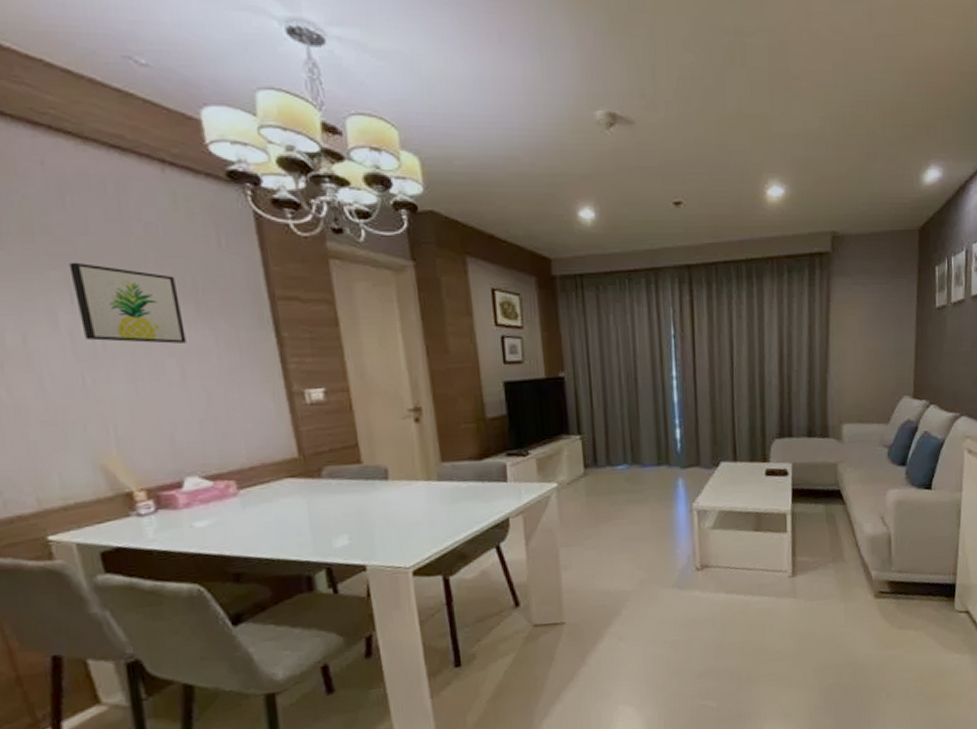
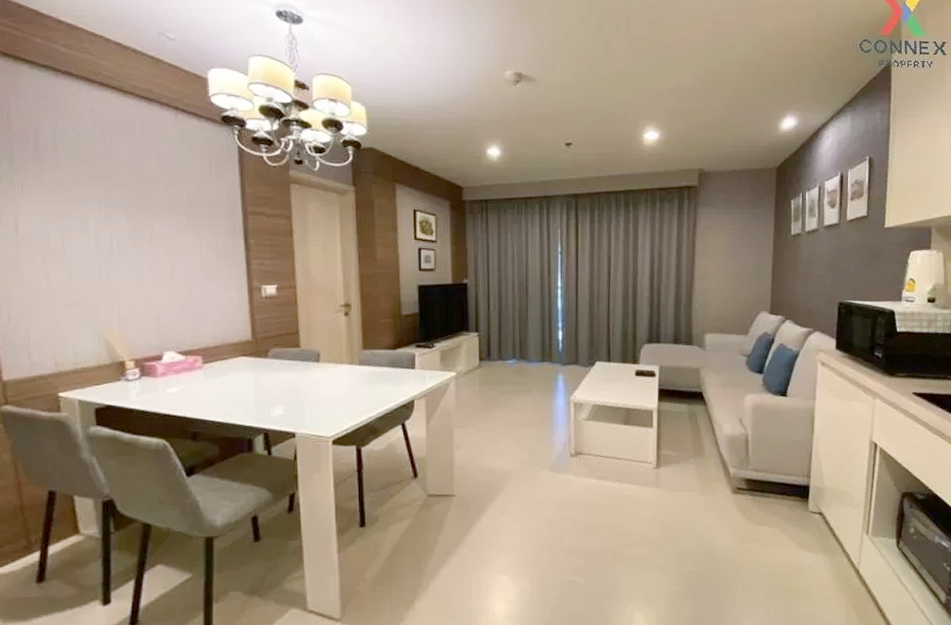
wall art: present [69,262,186,344] -> none [102,182,178,246]

